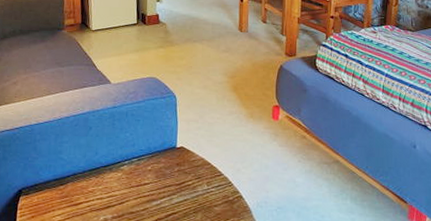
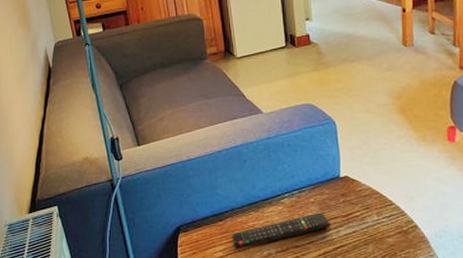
remote control: none [71,180,165,214] -> present [232,212,331,250]

